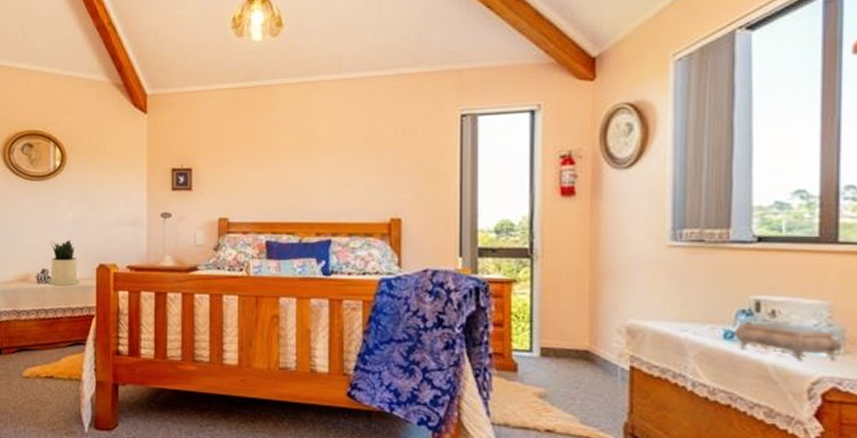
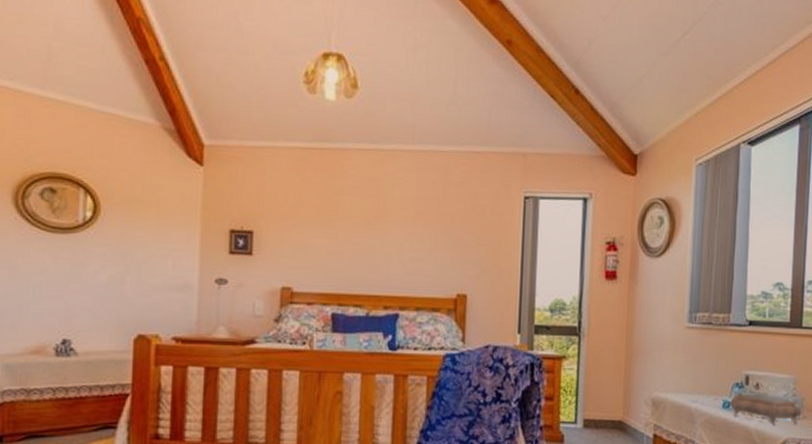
planter: present [48,239,80,286] -> none [70,305,112,360]

